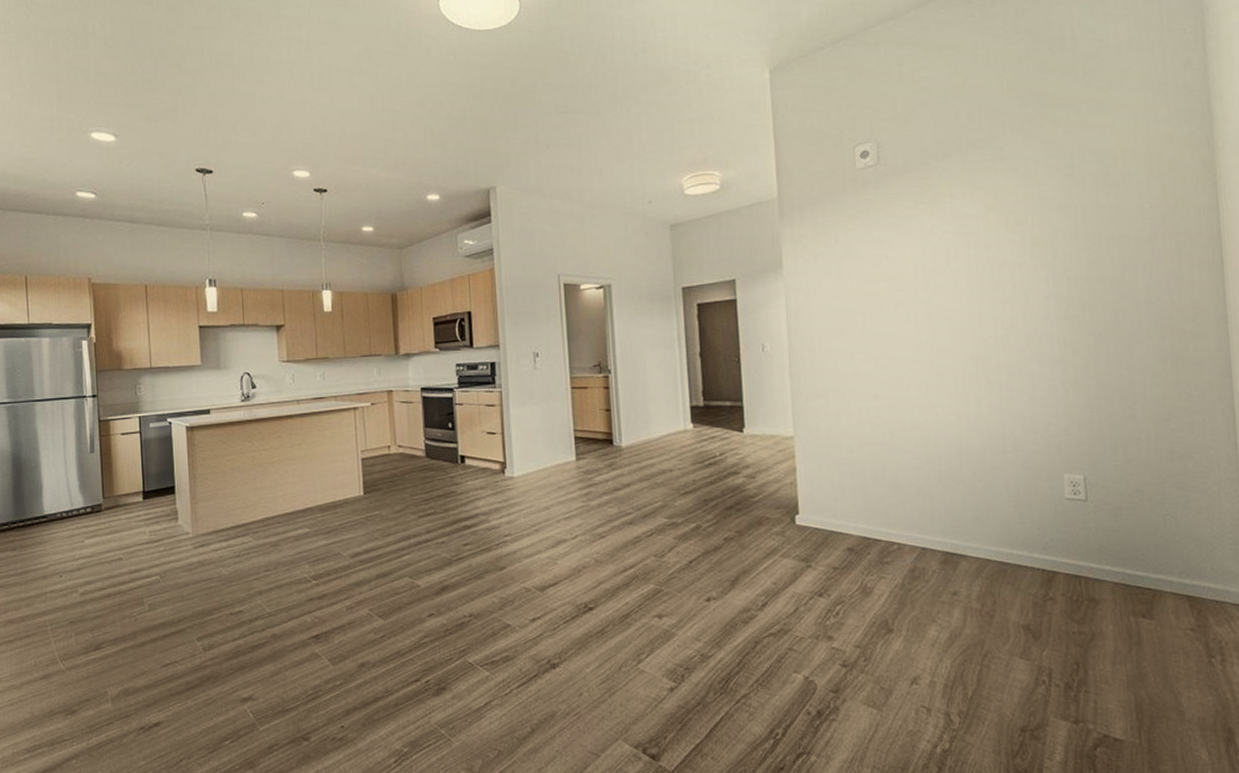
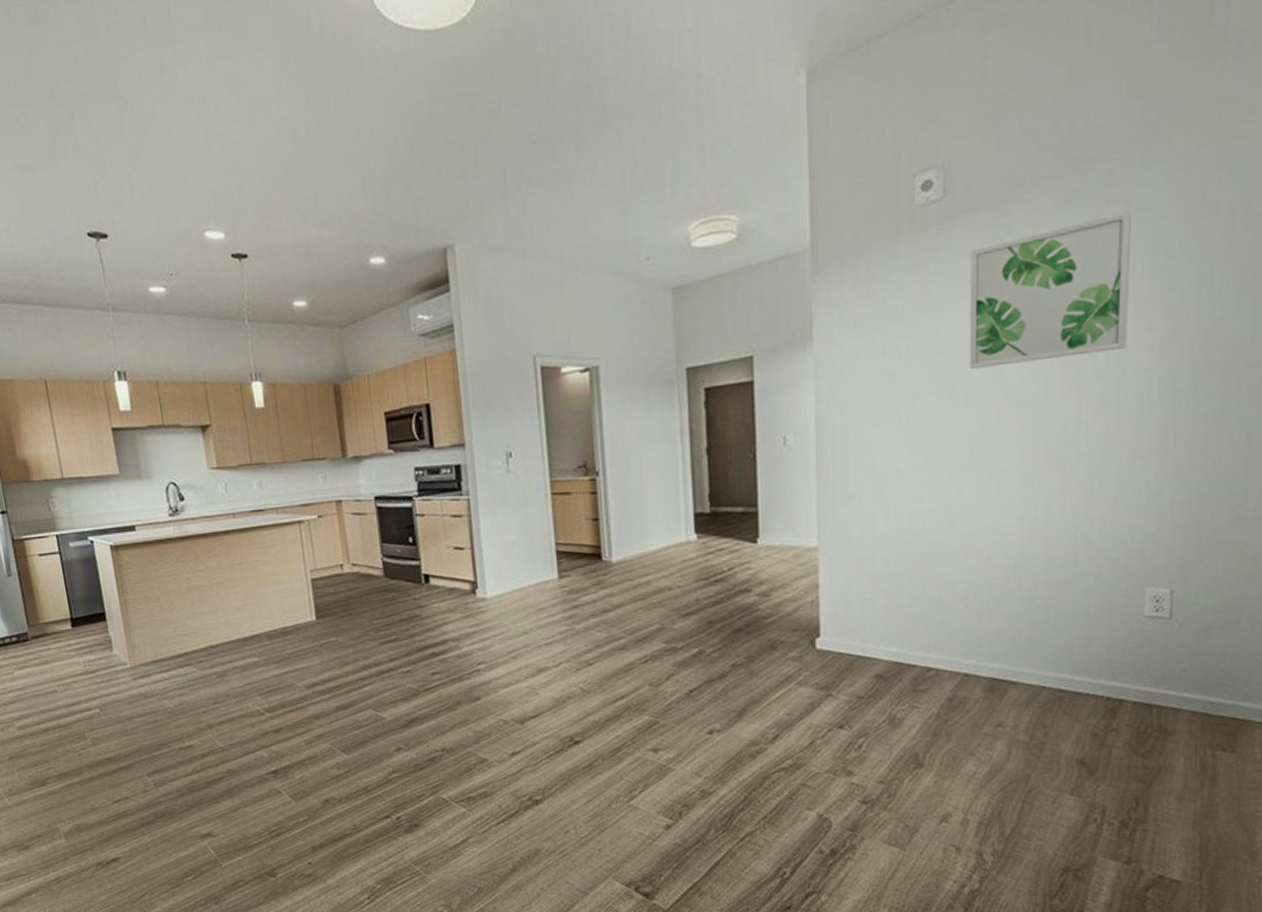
wall art: none [901,177,1027,293] -> present [969,210,1131,369]

